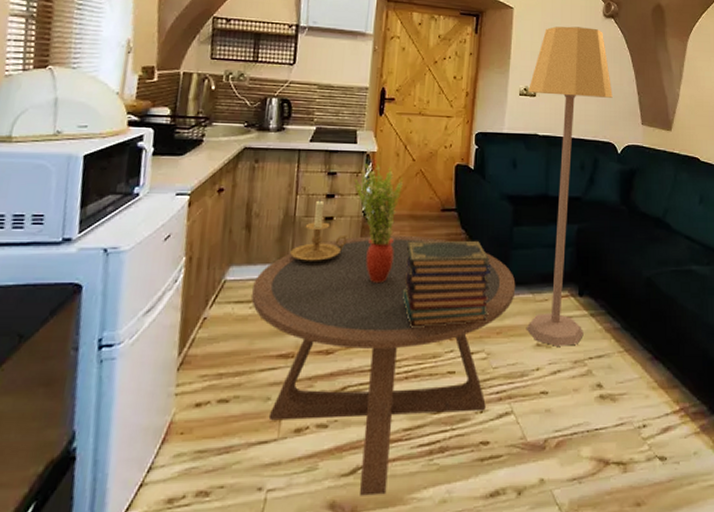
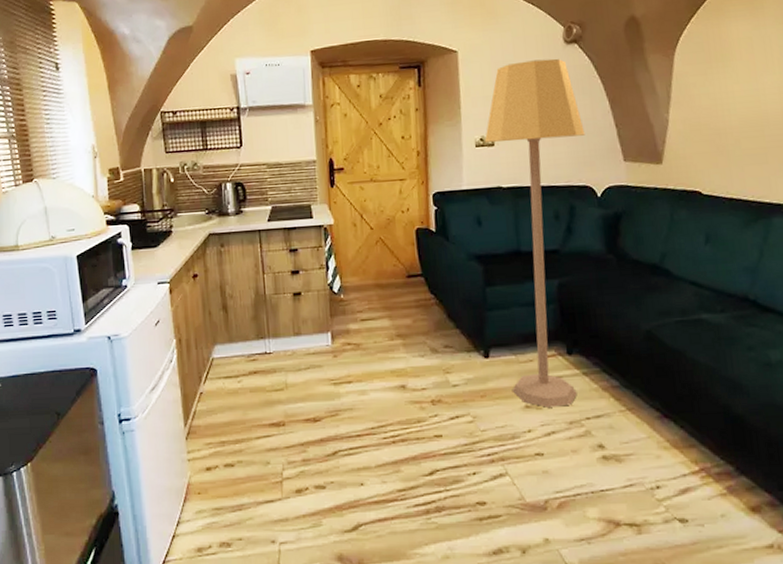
coffee table: present [251,235,516,496] -> none [238,304,496,550]
candle holder: present [290,199,347,262] -> none [266,276,317,337]
potted plant: present [353,163,404,284] -> none [314,235,366,354]
book stack: present [401,240,492,329] -> none [376,304,471,396]

